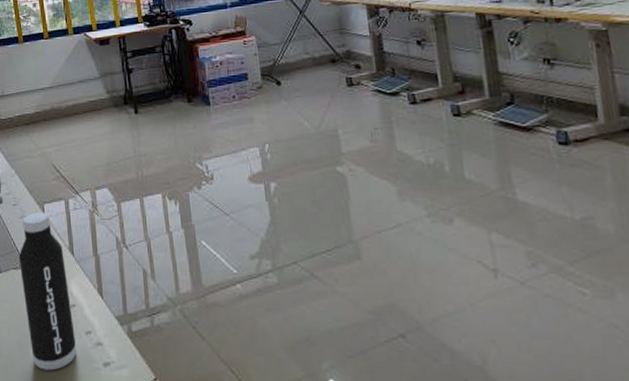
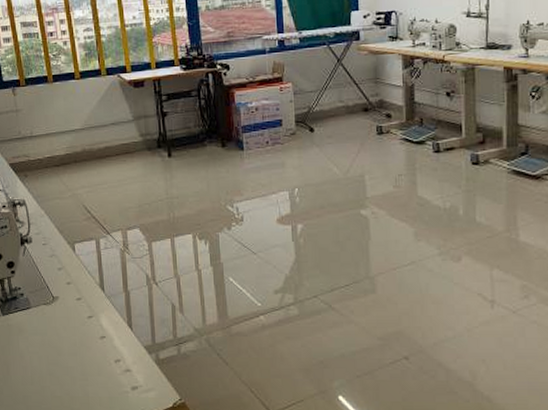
water bottle: present [18,212,77,371] -> none [48,251,107,395]

